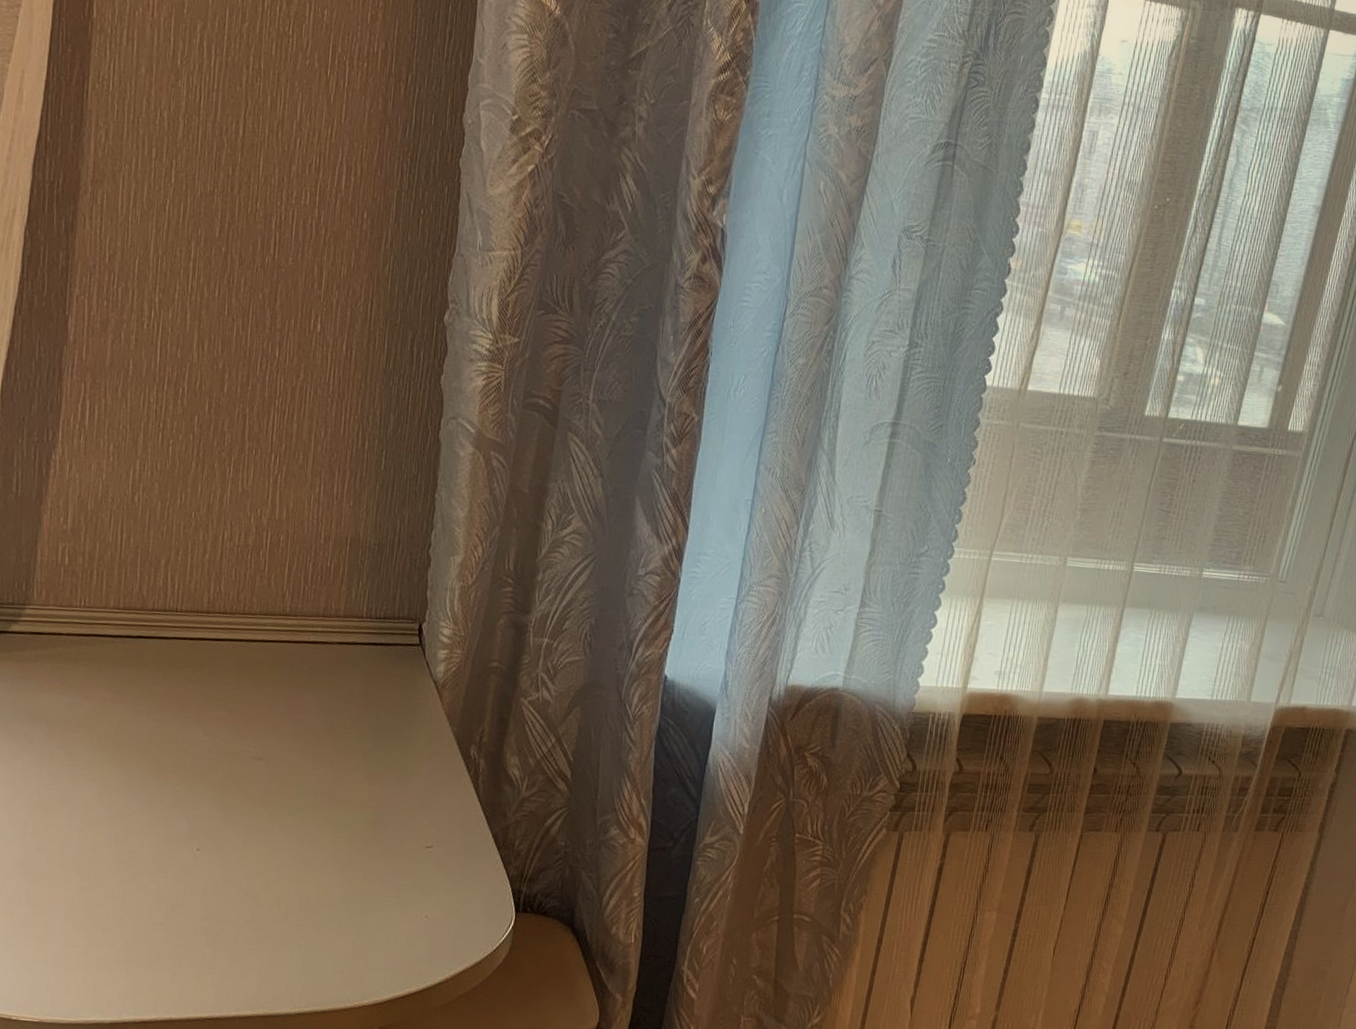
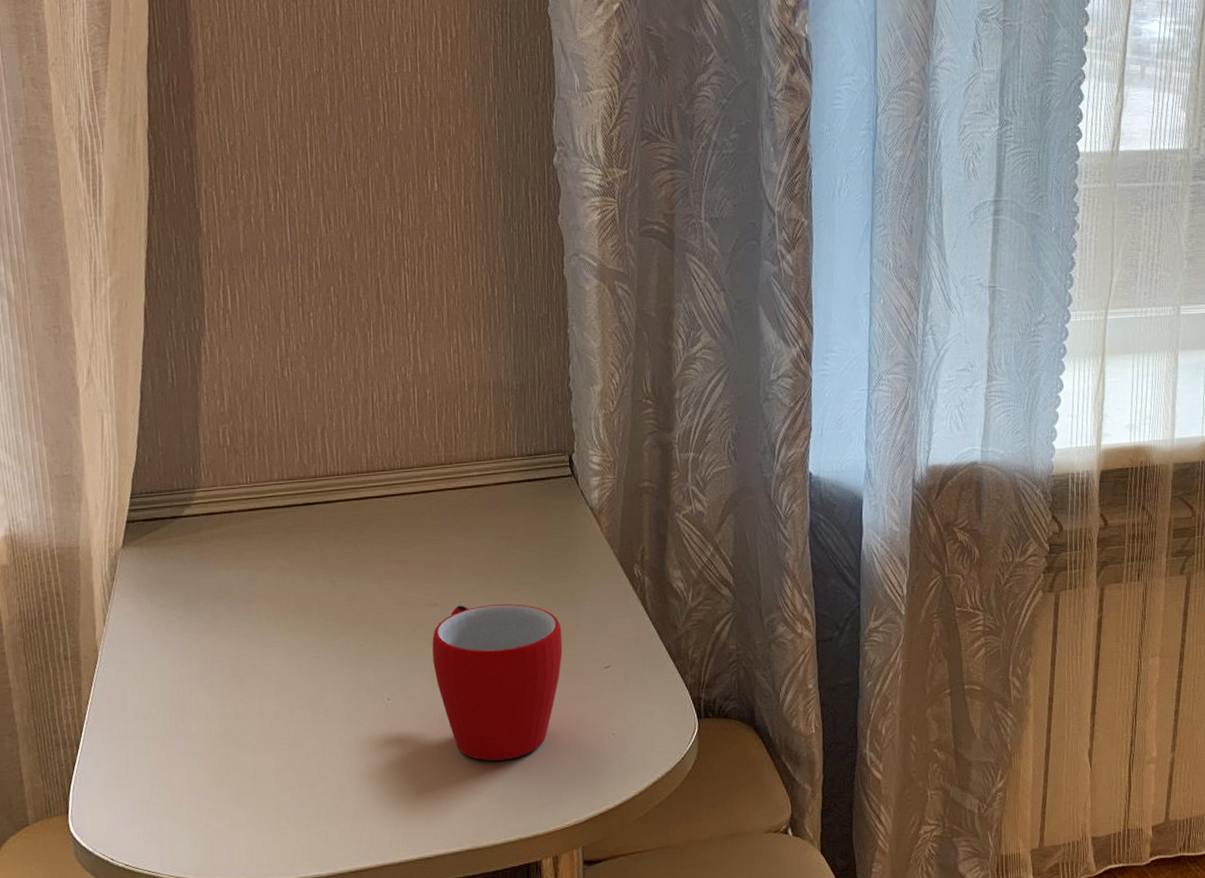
mug: none [249,762,388,928] -> present [432,604,563,761]

